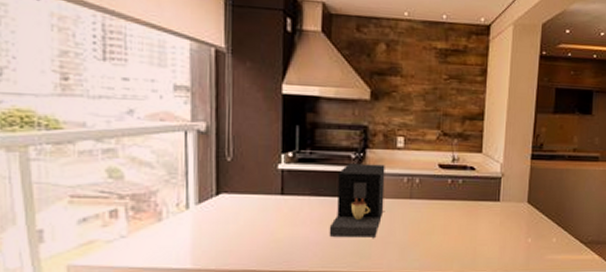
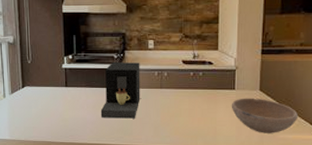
bowl: none [494,211,569,254] -> present [231,98,299,133]

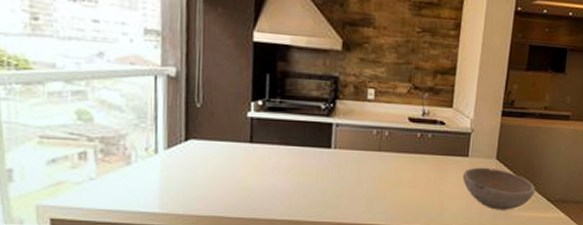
coffee maker: present [100,62,140,119] -> none [296,114,355,188]

